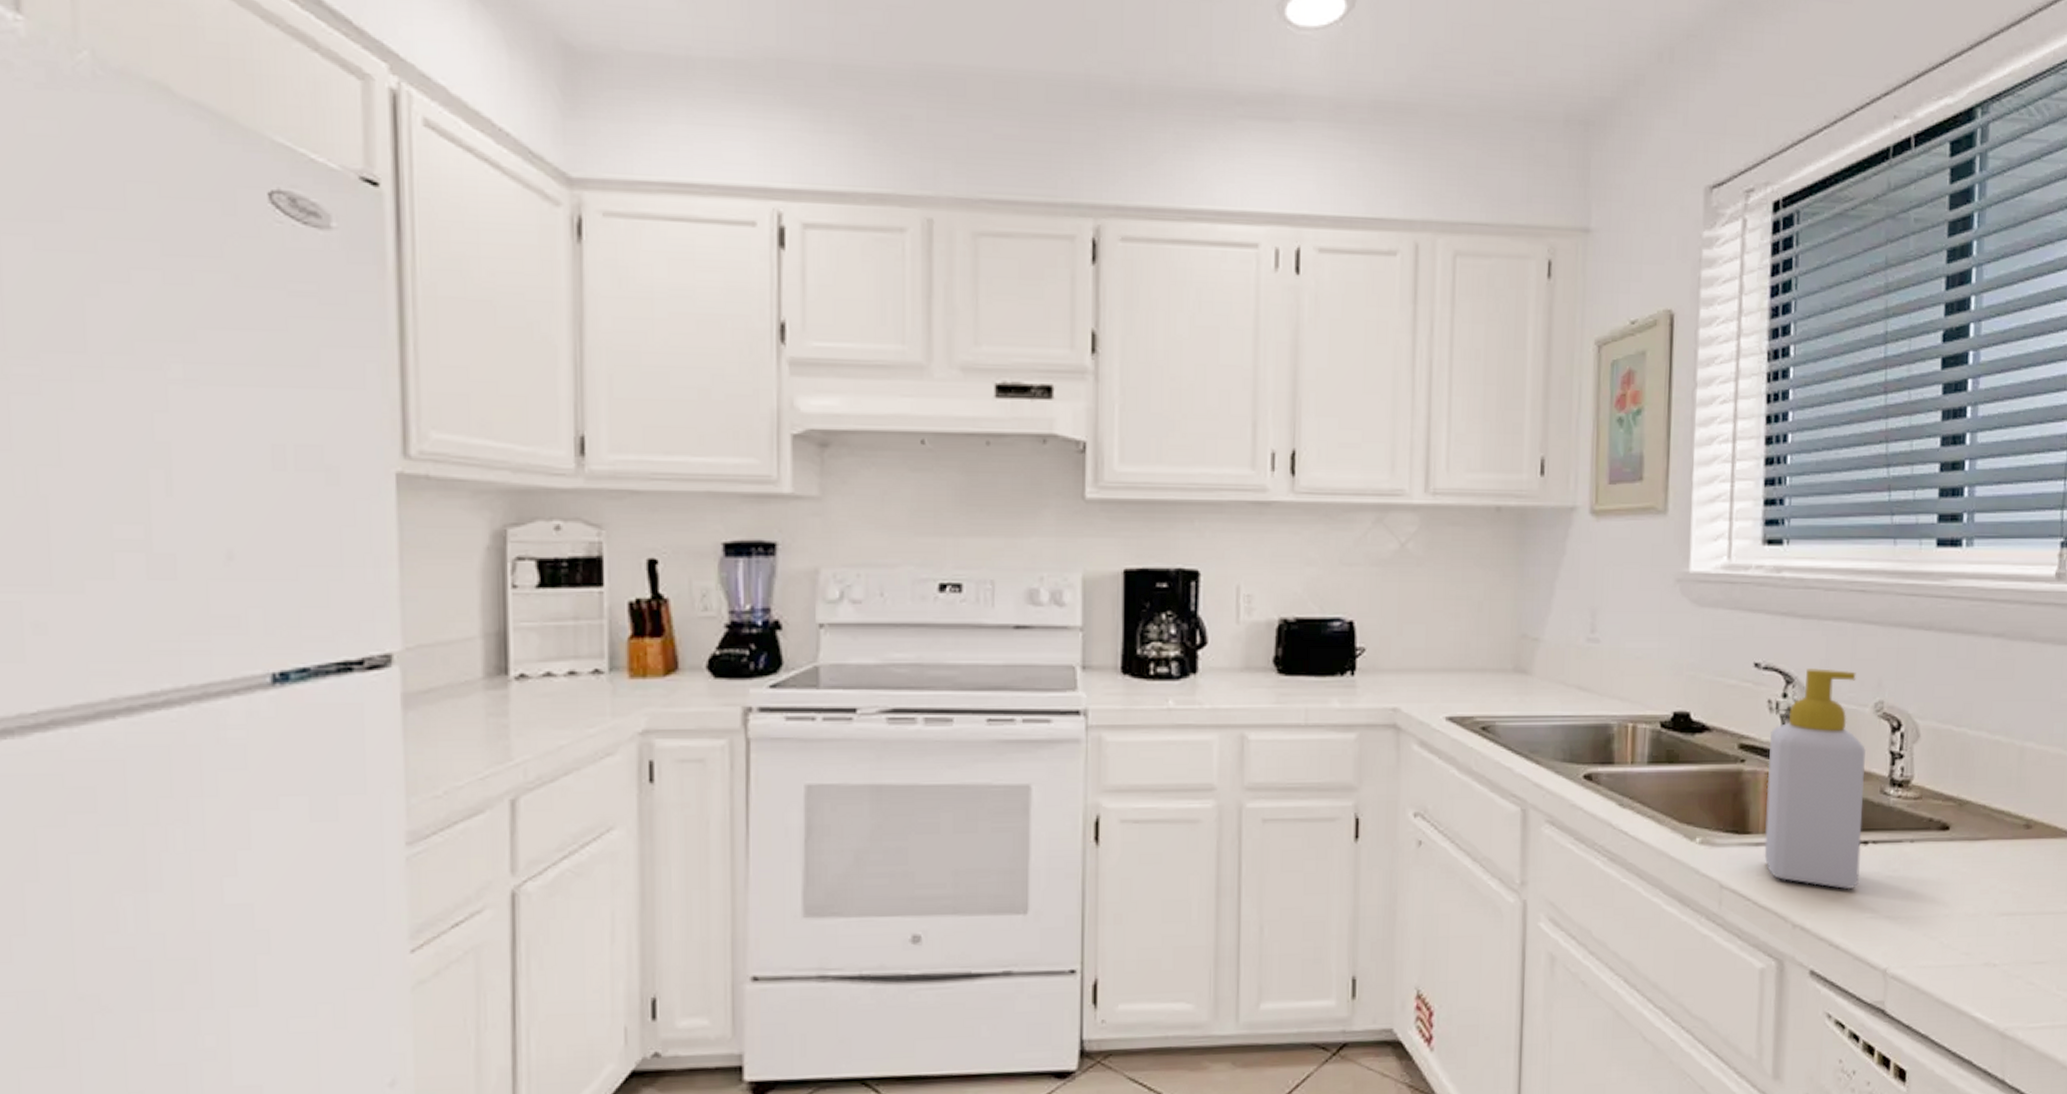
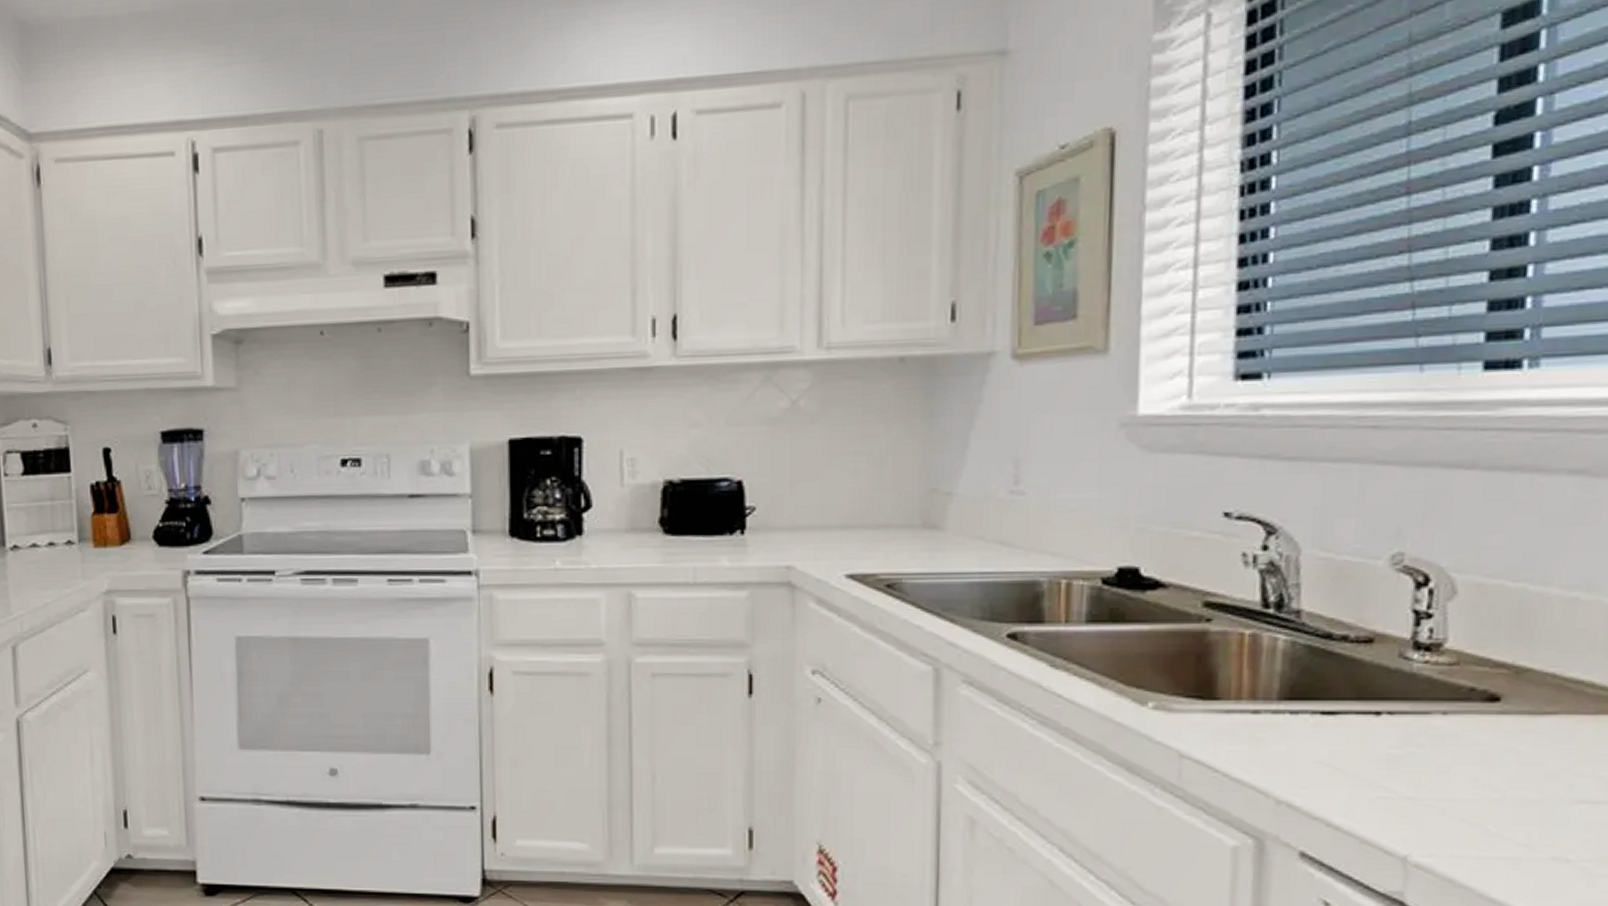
soap bottle: present [1764,668,1867,890] -> none [1237,516,1380,765]

